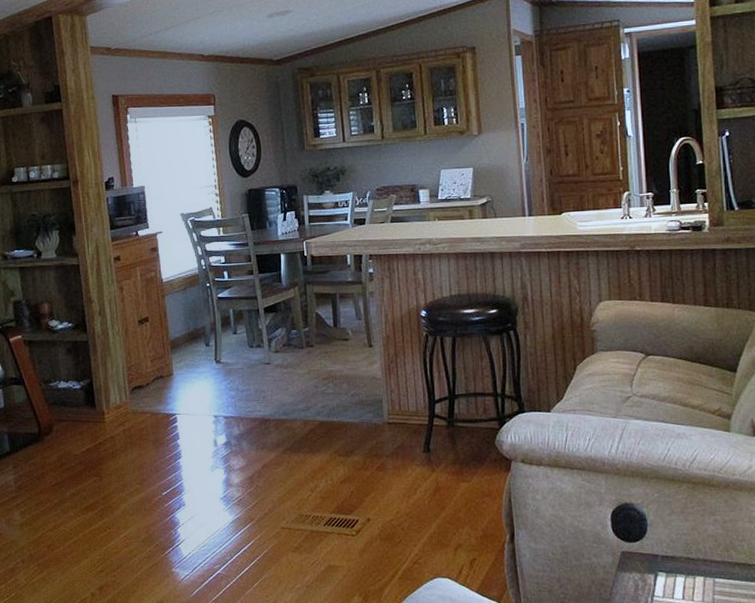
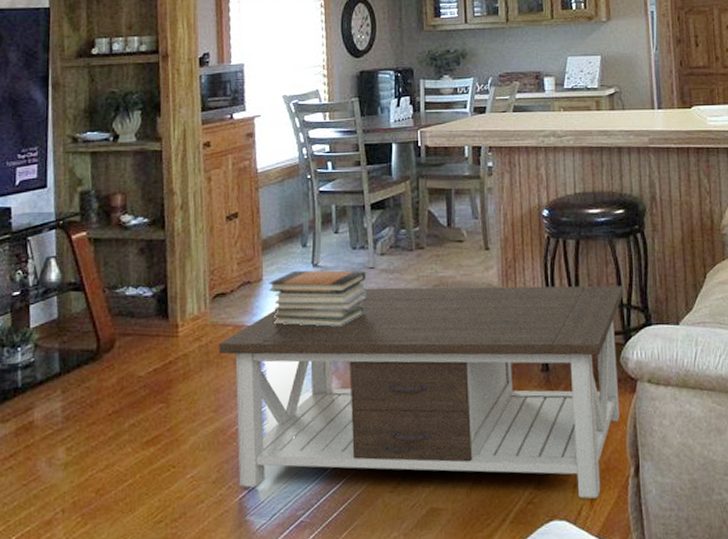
coffee table: none [140,377,498,561] -> present [219,285,624,499]
book stack: none [179,366,264,415] -> present [269,270,366,328]

